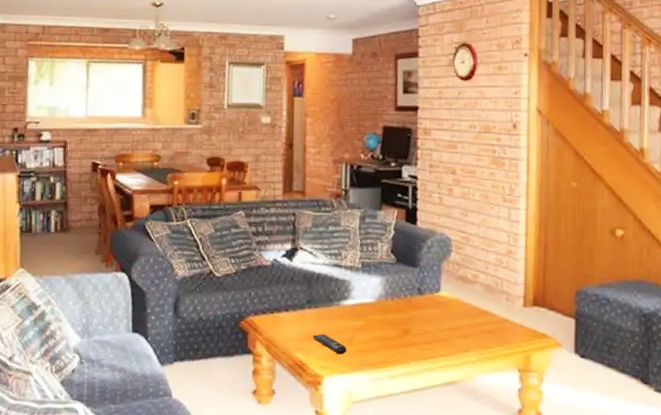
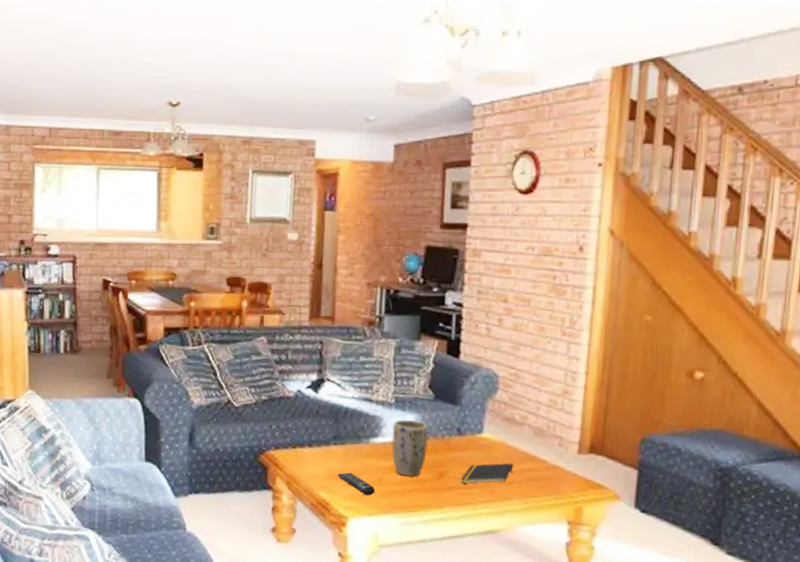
plant pot: none [360,283,393,335] -> present [391,420,429,476]
notepad: none [422,318,469,339] -> present [460,463,514,484]

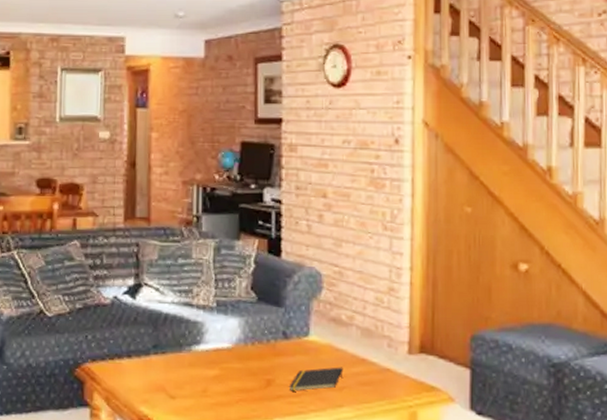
remote control: present [337,472,375,496] -> none [159,384,200,409]
plant pot: present [391,420,429,476] -> none [215,325,254,386]

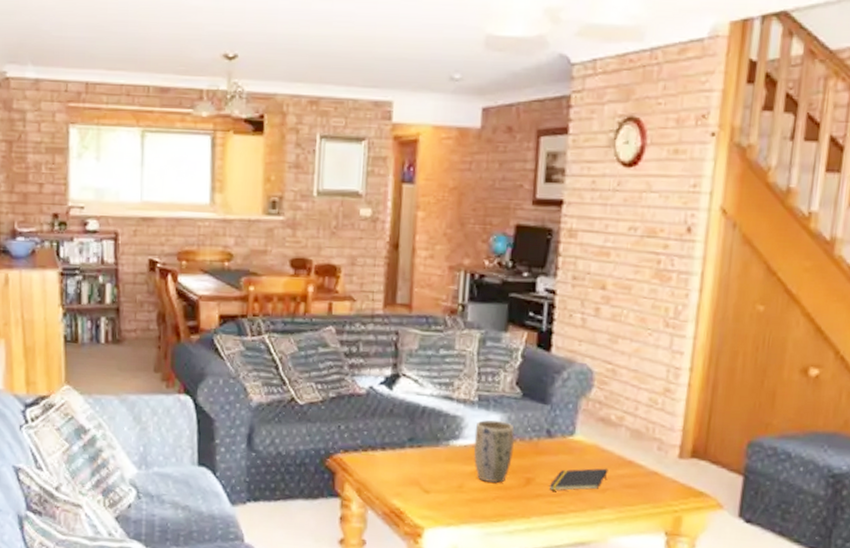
plant pot: none [215,325,254,386] -> present [473,420,515,483]

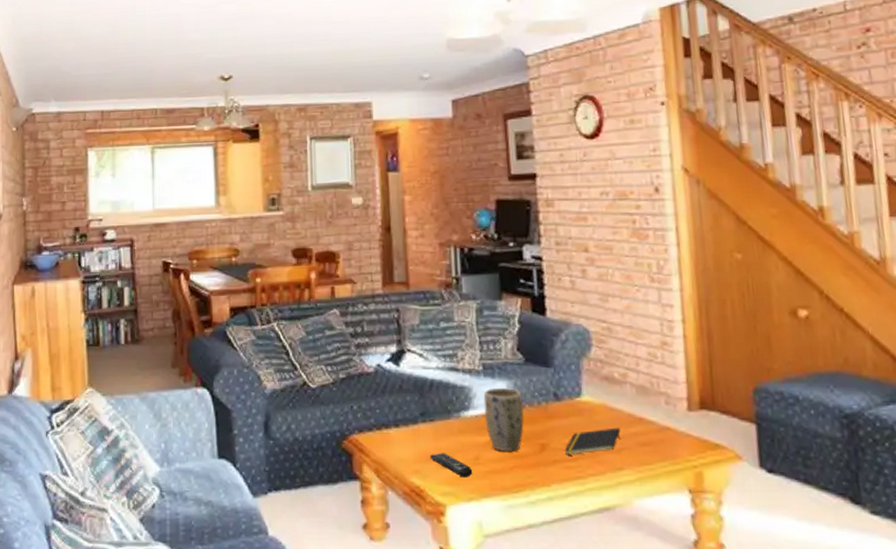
remote control: none [413,478,455,504] -> present [429,453,473,478]

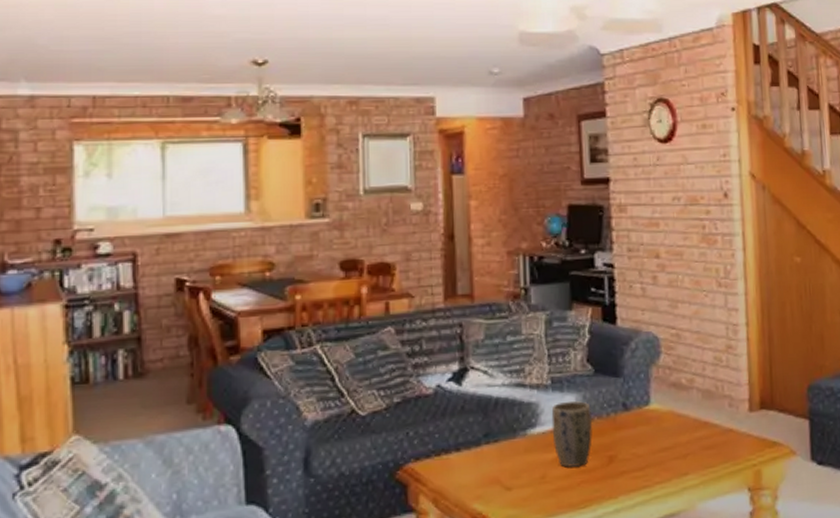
remote control: present [429,453,473,478] -> none [493,474,539,499]
notepad: present [564,427,621,455] -> none [632,433,687,465]

